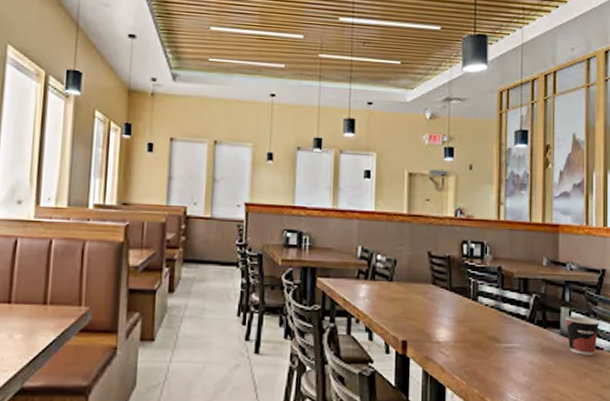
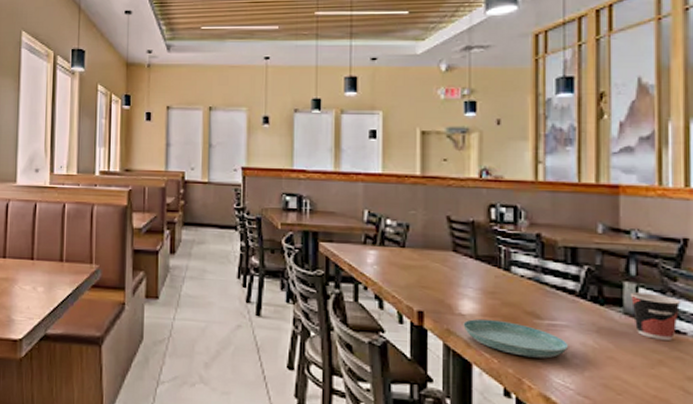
saucer: none [439,345,521,378] -> present [463,318,569,359]

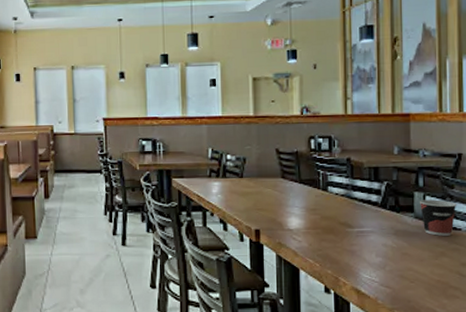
saucer: present [463,318,569,359] -> none [291,231,374,259]

